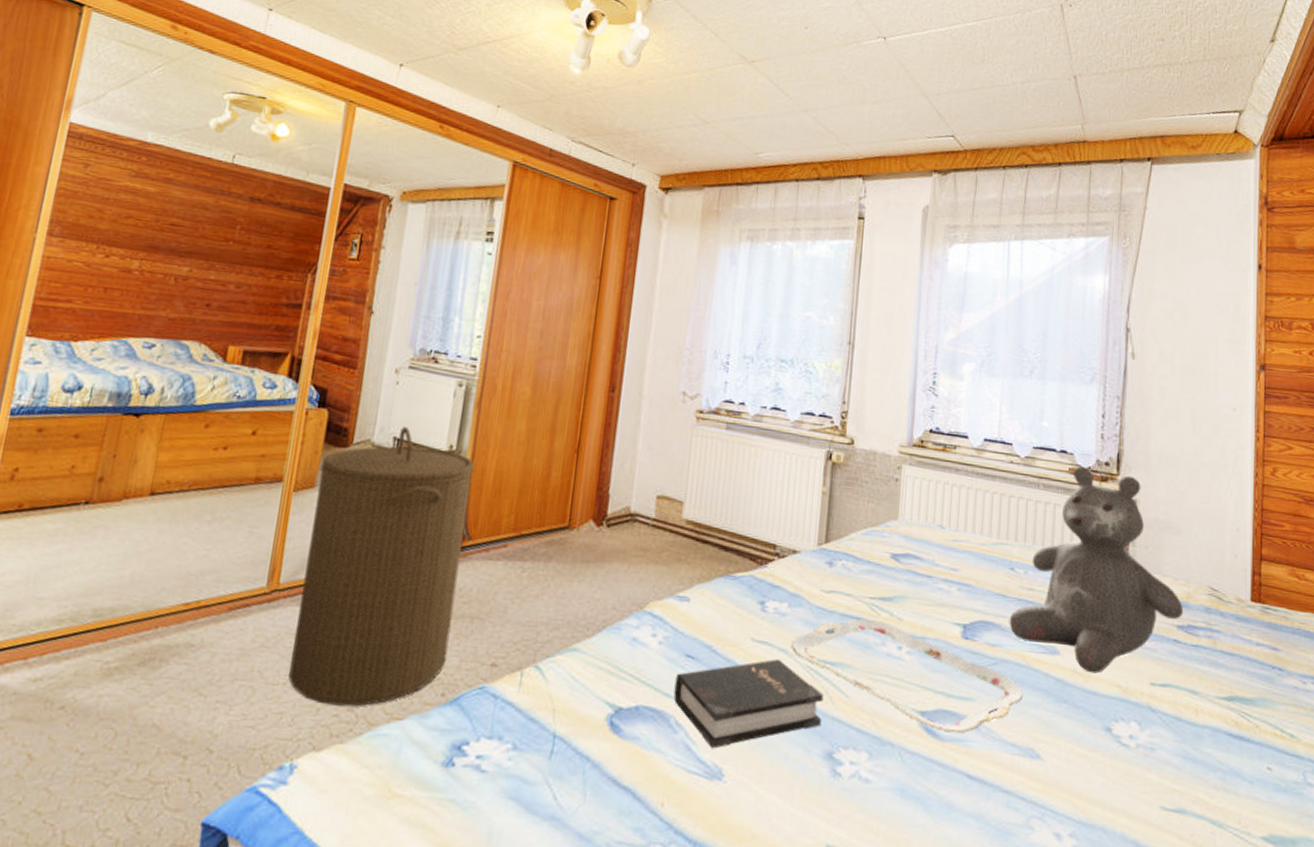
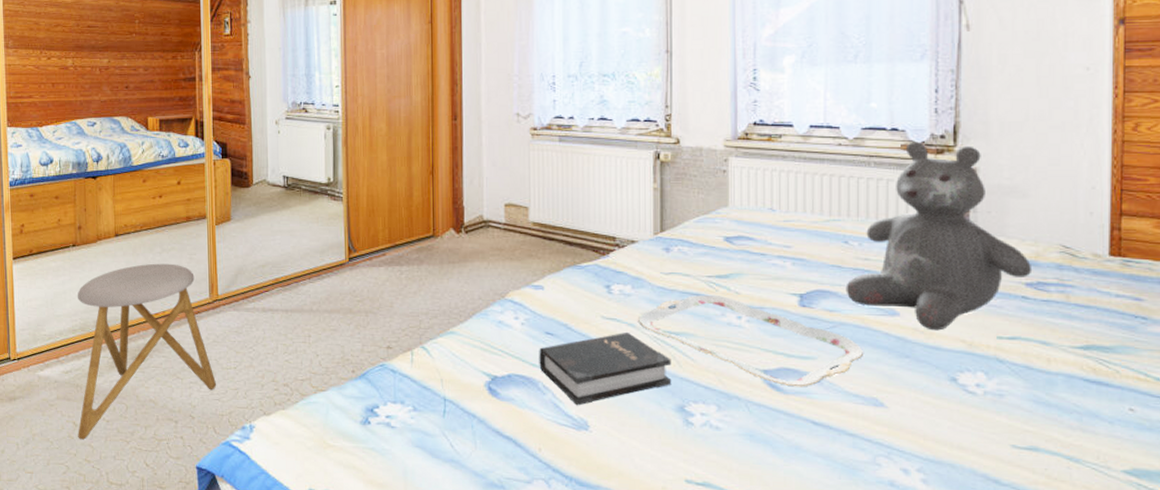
stool: none [30,535,255,781] -> present [78,263,217,440]
laundry hamper: present [288,427,475,706] -> none [232,167,352,383]

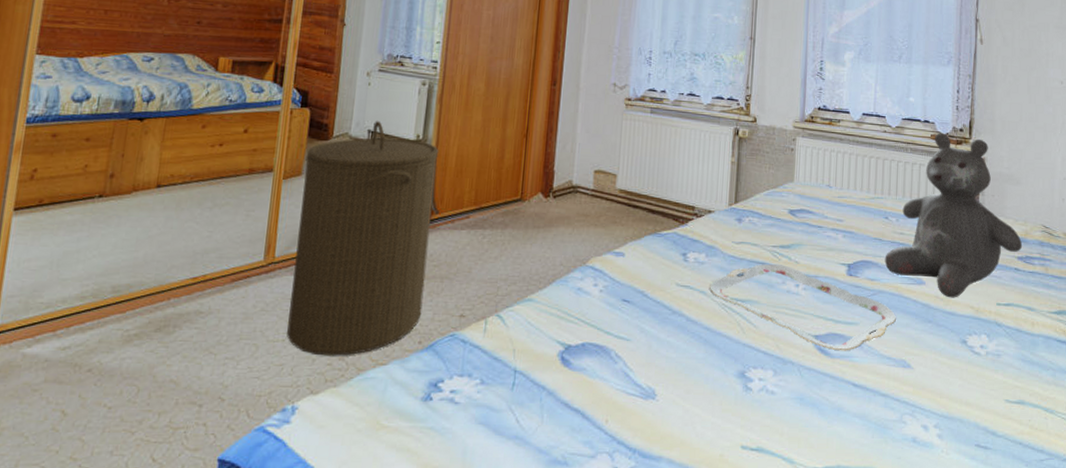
stool: present [78,263,217,440] -> none [65,219,259,432]
laundry hamper: none [232,167,352,383] -> present [287,121,439,356]
hardback book: present [539,331,672,406] -> none [613,299,737,374]

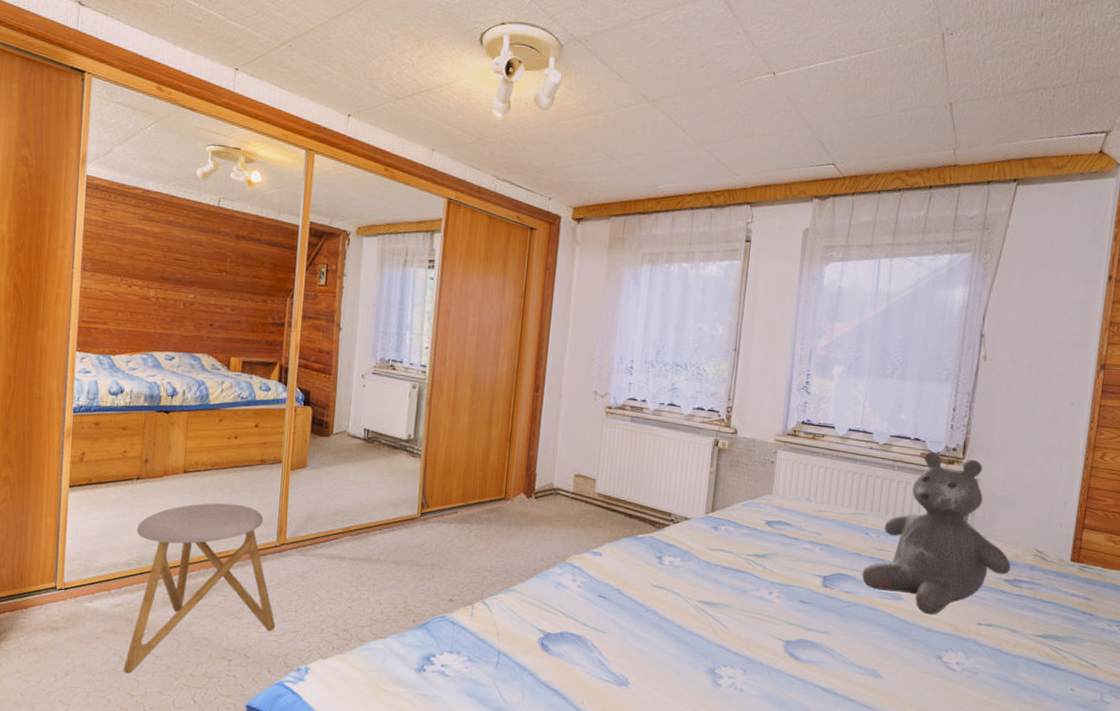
stool: none [65,219,259,432] -> present [123,503,276,674]
laundry hamper: present [287,121,439,356] -> none [299,420,429,628]
serving tray: present [709,264,896,351] -> none [683,570,870,657]

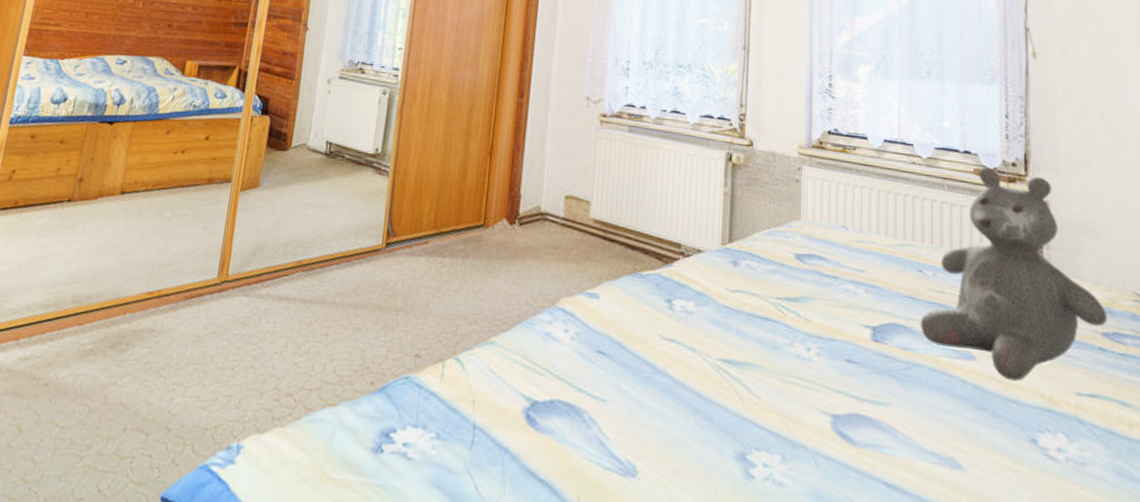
stool: present [123,503,276,674] -> none [19,230,207,451]

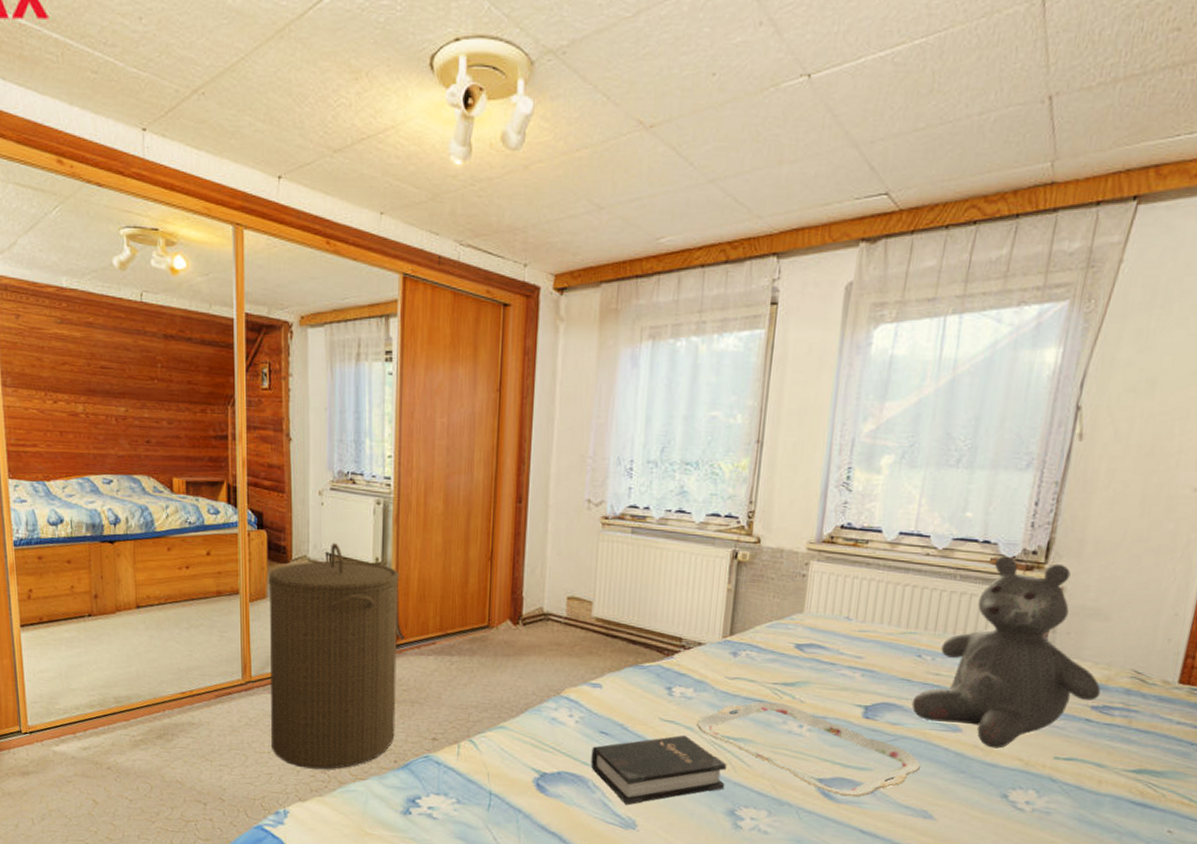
laundry hamper: none [236,132,398,392] -> present [268,543,400,770]
hardback book: none [586,356,734,446] -> present [591,735,727,806]
serving tray: none [700,319,939,439] -> present [697,701,920,797]

